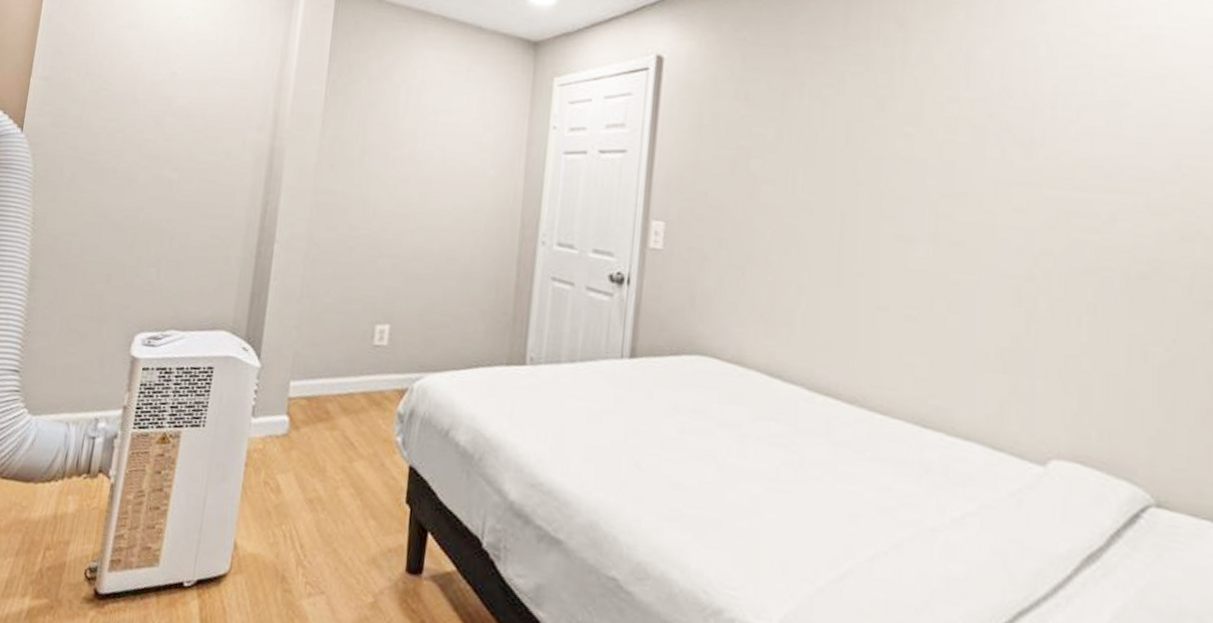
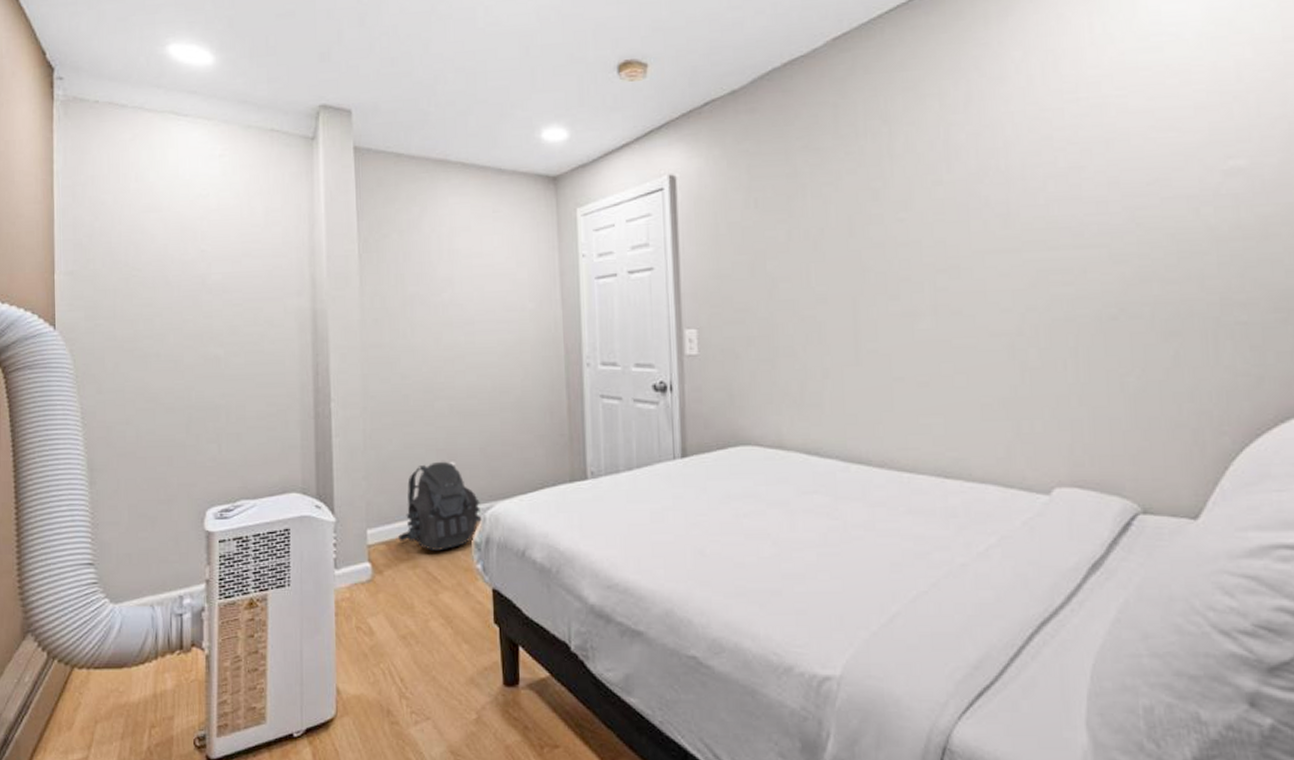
backpack: none [319,321,410,416] -> present [397,461,482,552]

